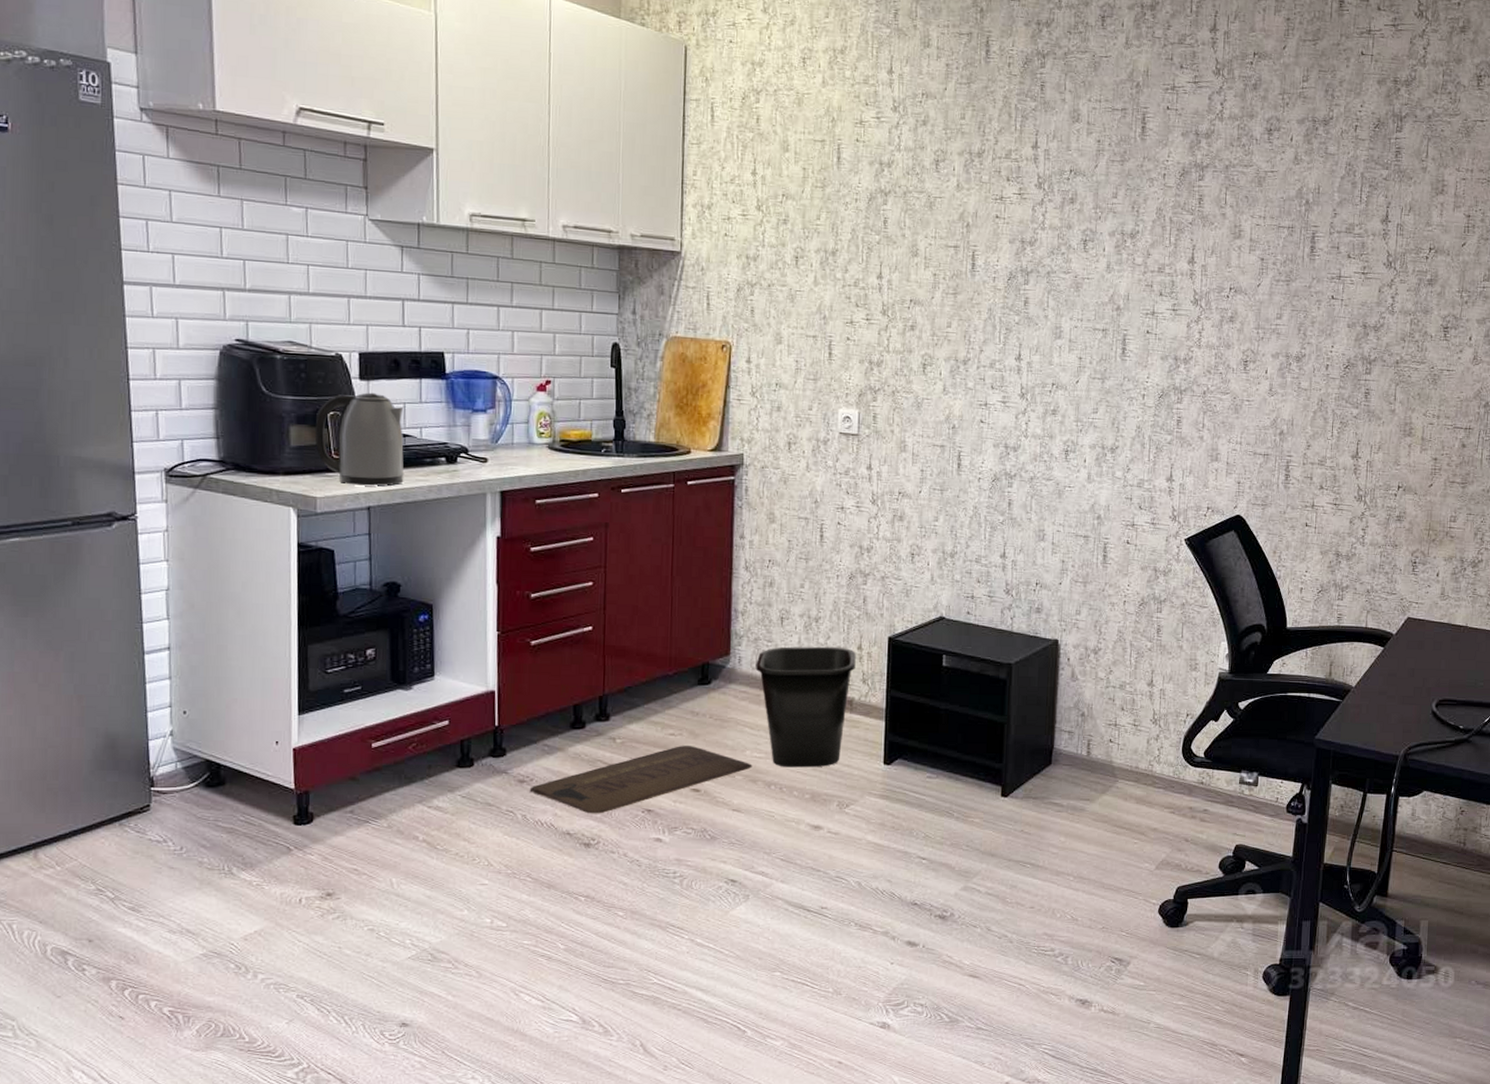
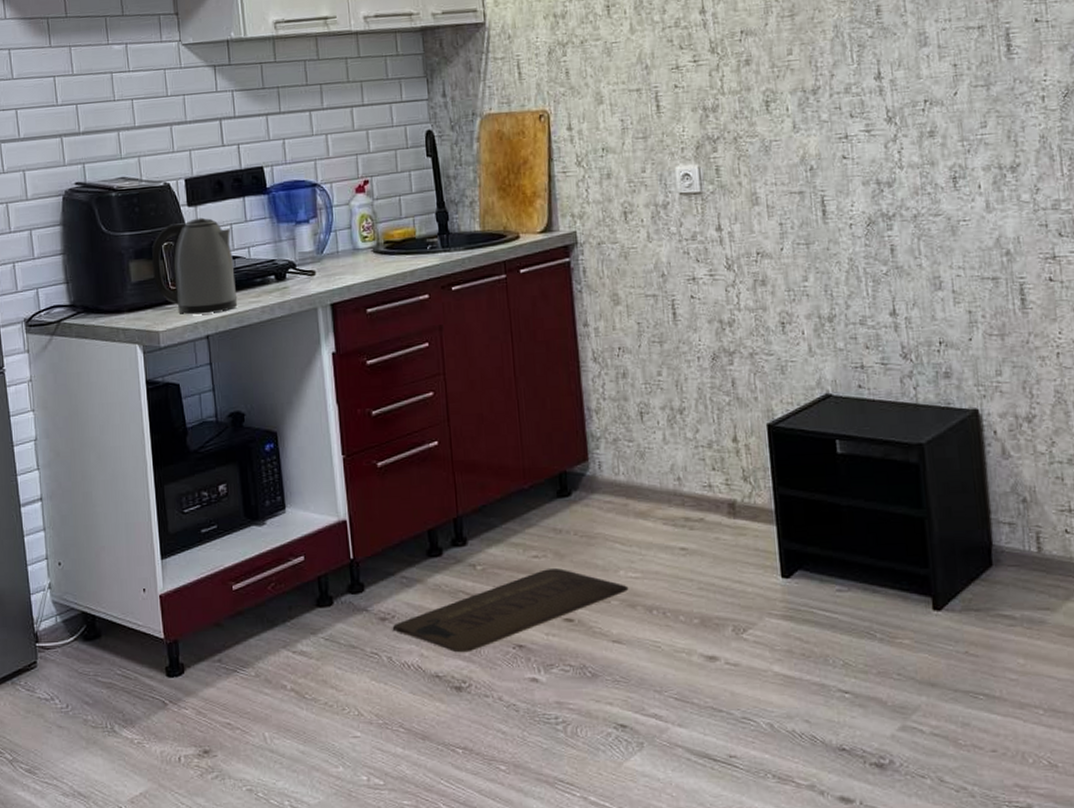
waste bin: present [755,646,856,768] -> none [618,440,733,588]

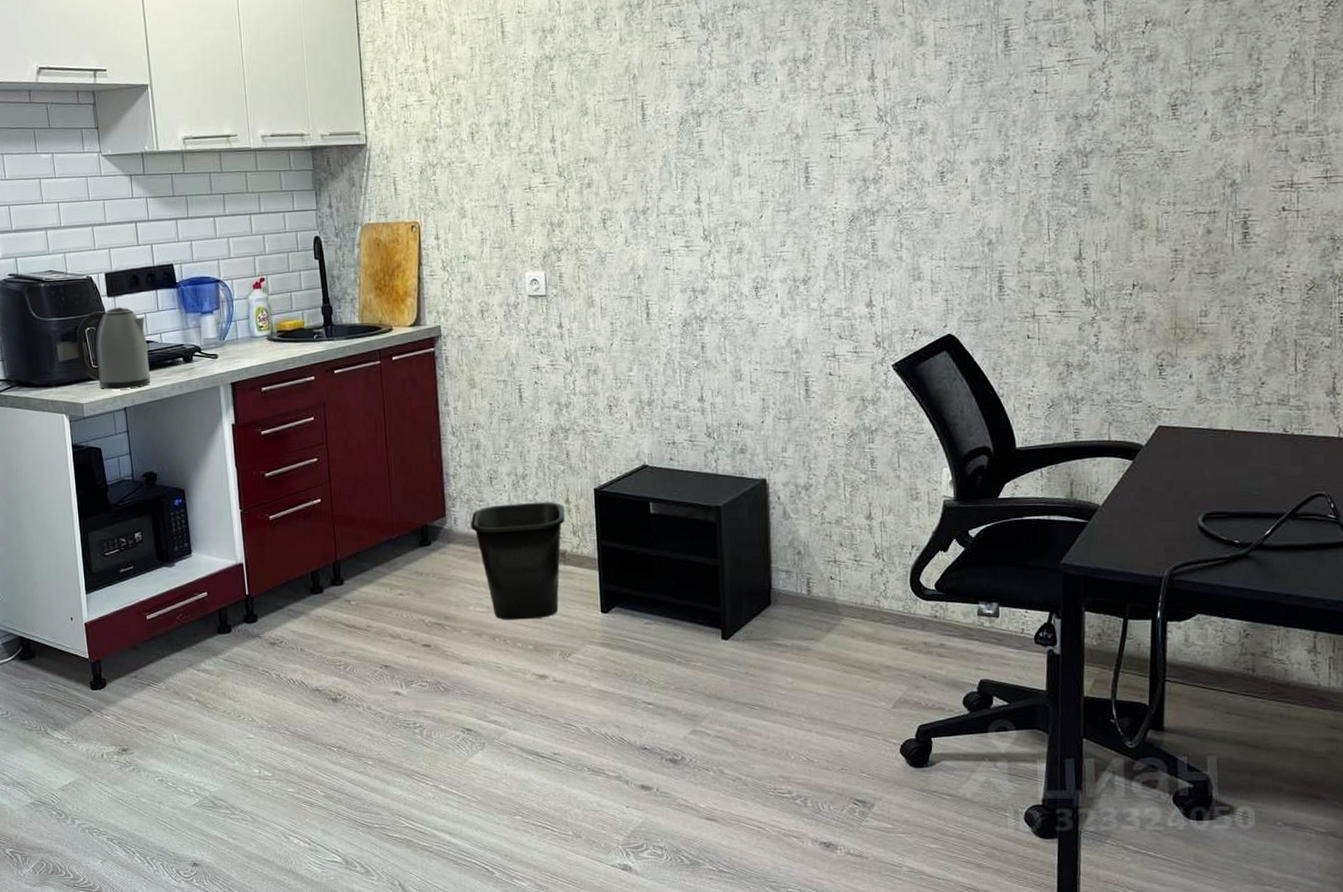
doormat: present [392,568,629,653] -> none [280,604,476,671]
waste bin: none [618,440,733,588] -> present [470,501,565,620]

